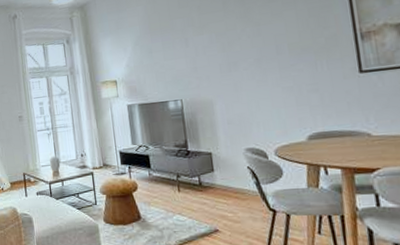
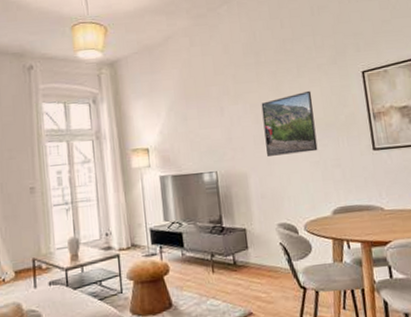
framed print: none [227,14,292,84] -> present [261,90,318,156]

